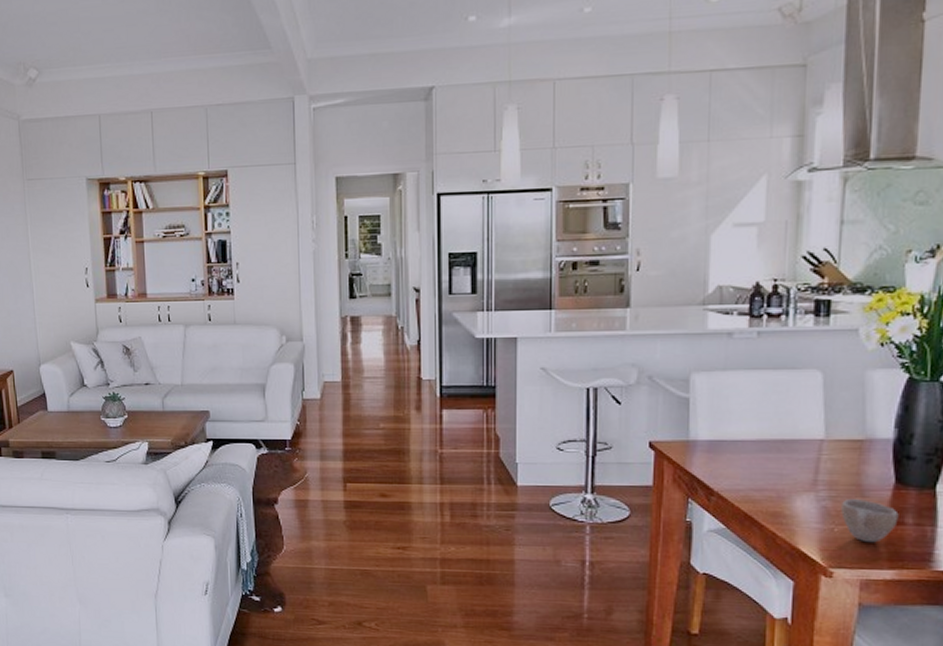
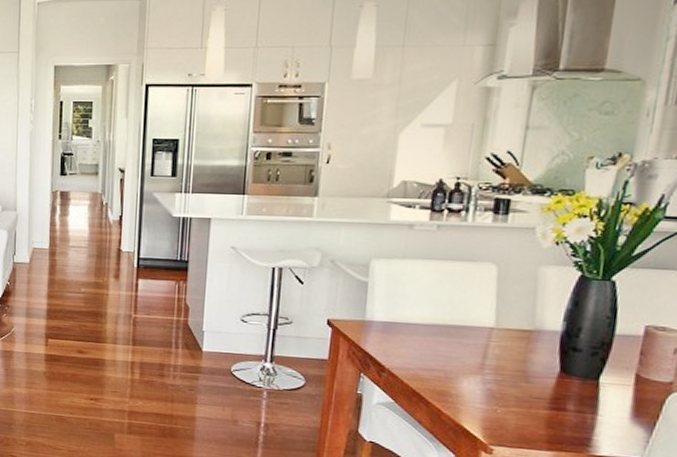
cup: present [841,499,899,543] -> none [505,384,561,426]

